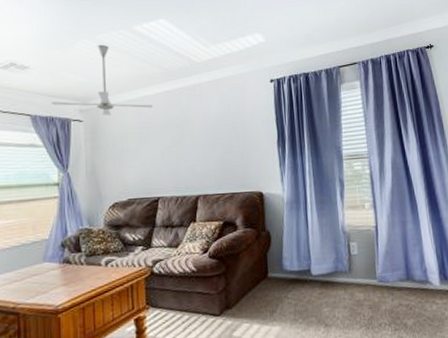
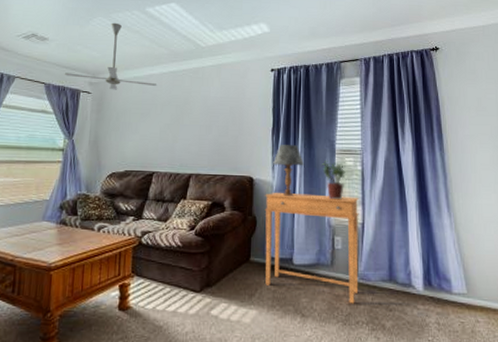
side table: none [276,201,378,307] -> present [265,192,359,304]
table lamp: none [281,155,313,207] -> present [273,145,304,196]
potted plant: none [330,166,355,206] -> present [321,160,345,200]

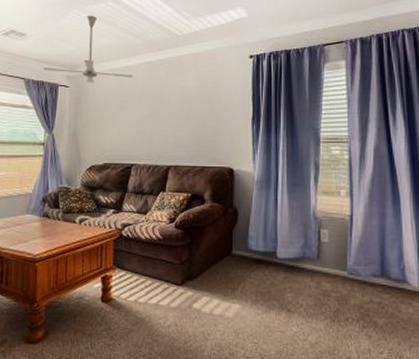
side table: present [265,192,359,304] -> none [246,183,348,300]
table lamp: present [273,145,304,196] -> none [254,134,286,187]
potted plant: present [321,160,345,200] -> none [305,149,331,191]

